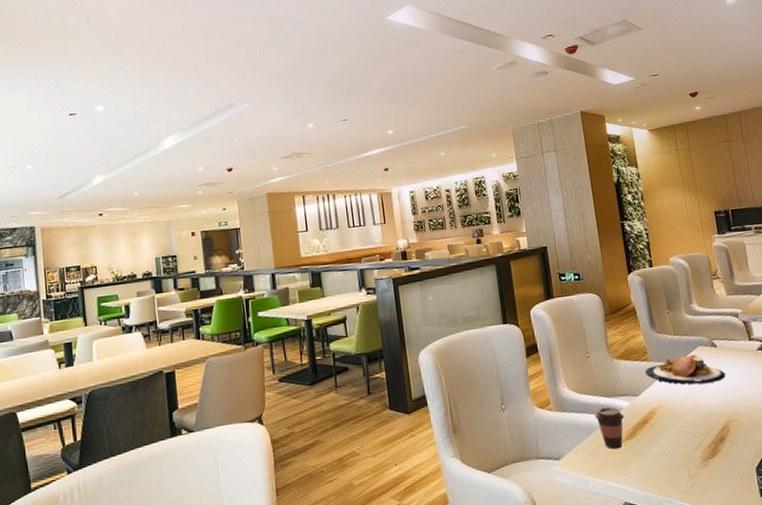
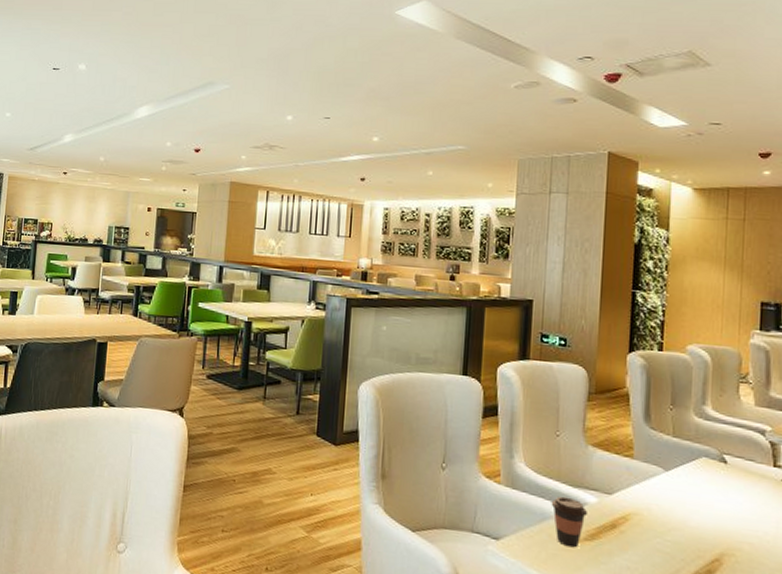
plate: present [644,354,726,385] -> none [624,461,732,504]

